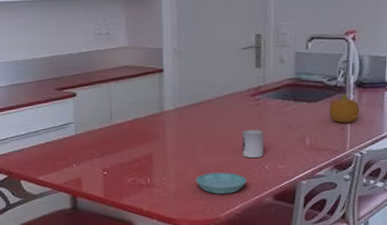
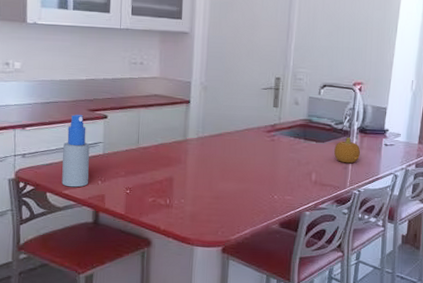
spray bottle: none [32,94,63,173] -> present [62,114,90,187]
saucer: present [195,172,246,194] -> none [211,198,257,219]
cup: present [242,129,264,158] -> none [255,162,276,188]

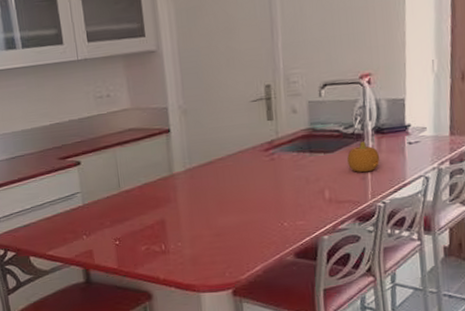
spray bottle: present [62,114,90,187] -> none [37,165,73,247]

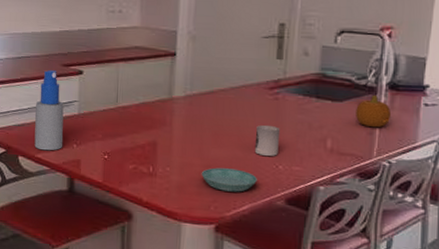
spray bottle: none [37,165,73,247] -> present [34,69,64,151]
saucer: none [211,233,266,256] -> present [201,167,257,192]
cup: none [258,185,282,216] -> present [254,124,281,156]

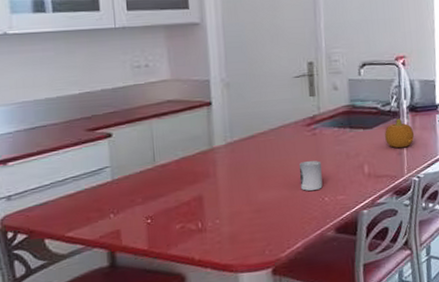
spray bottle: present [34,69,64,151] -> none [58,136,98,228]
saucer: present [201,167,257,192] -> none [251,208,307,233]

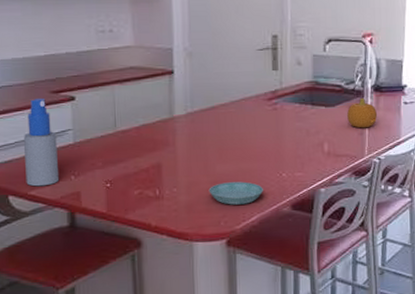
spray bottle: none [58,136,98,228] -> present [23,98,60,187]
saucer: none [251,208,307,233] -> present [208,181,263,205]
cup: present [299,160,323,191] -> none [258,135,281,165]

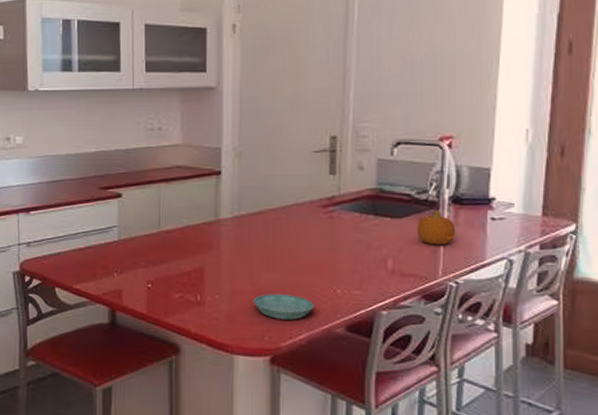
spray bottle: present [23,98,60,187] -> none [71,193,103,281]

